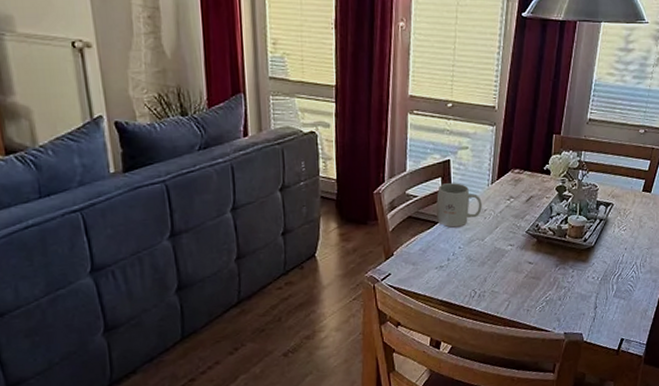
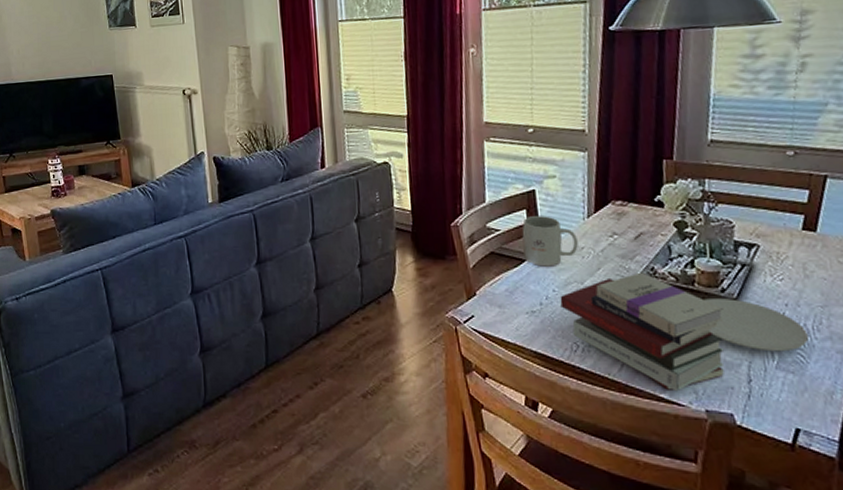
books: none [464,228,584,322] -> present [560,272,725,392]
plate: none [572,246,636,285] -> present [704,298,809,352]

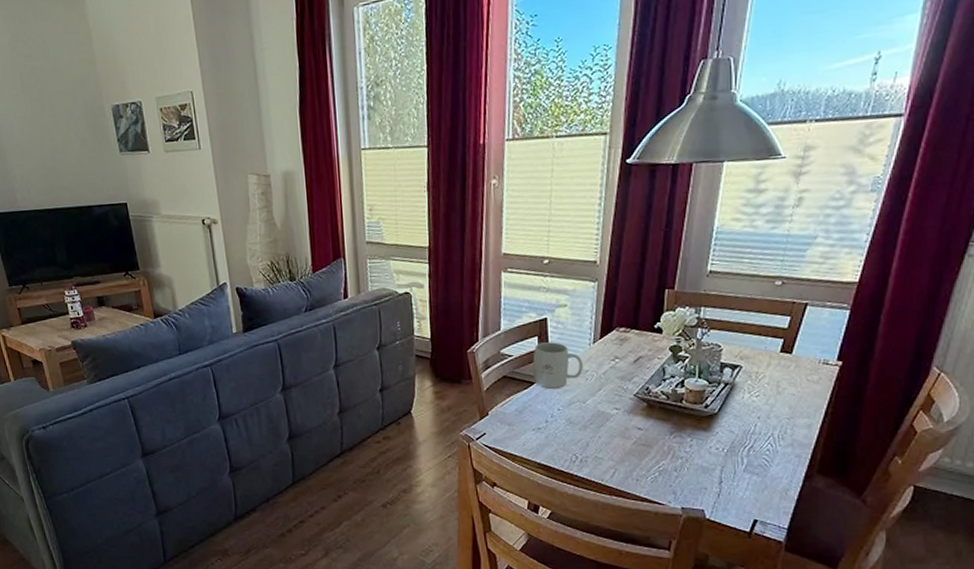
books: present [560,272,725,392] -> none [563,391,705,493]
plate: present [704,298,809,352] -> none [690,413,773,458]

